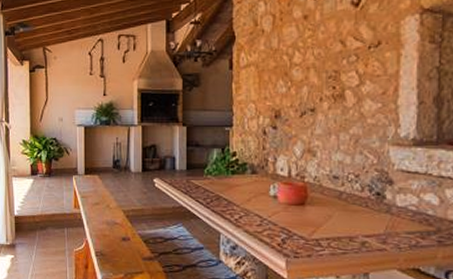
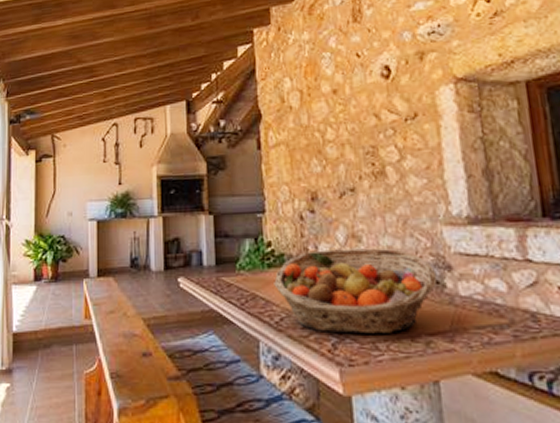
fruit basket: none [236,161,379,234] -> present [274,248,438,334]

